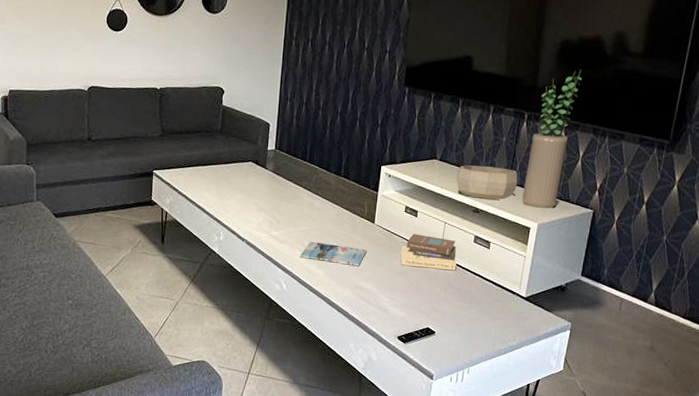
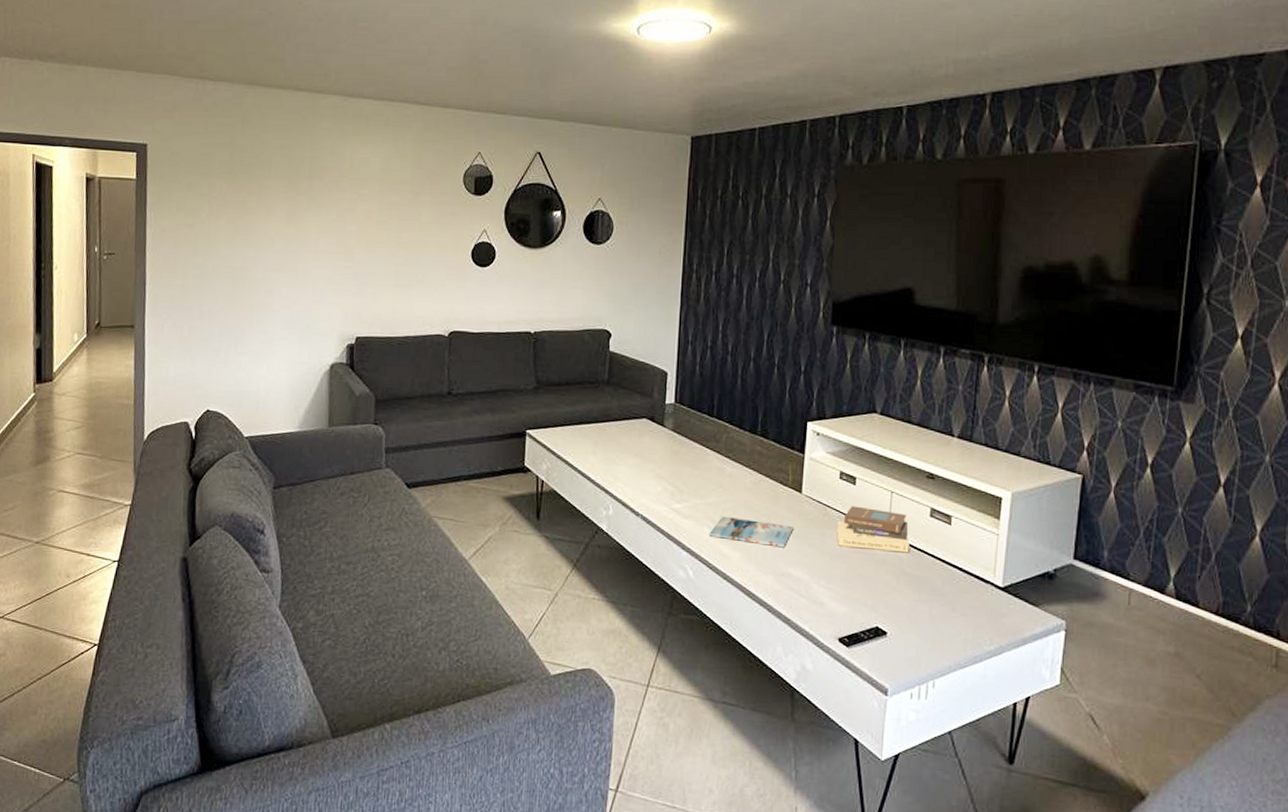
decorative bowl: present [456,165,518,200] -> none [903,420,981,463]
vase: present [522,69,582,209] -> none [989,301,1053,473]

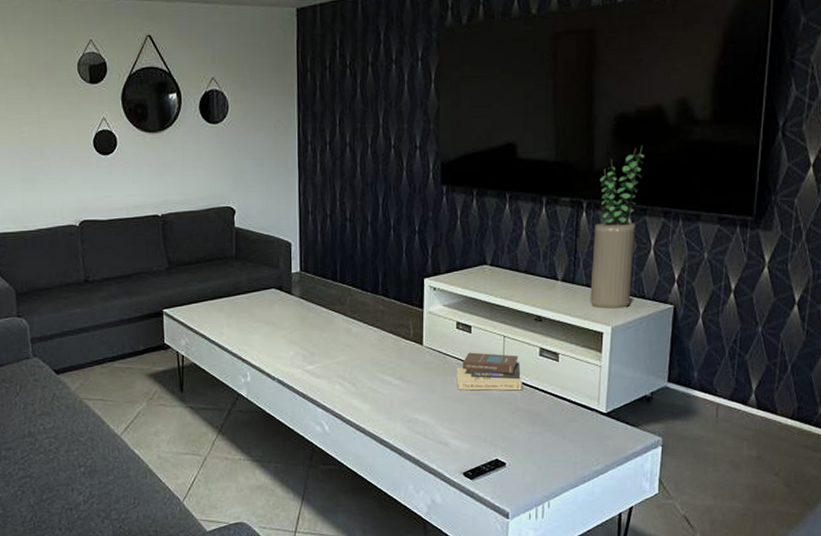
magazine: present [709,515,794,548] -> none [341,372,417,397]
vase: none [989,301,1053,473] -> present [590,145,644,309]

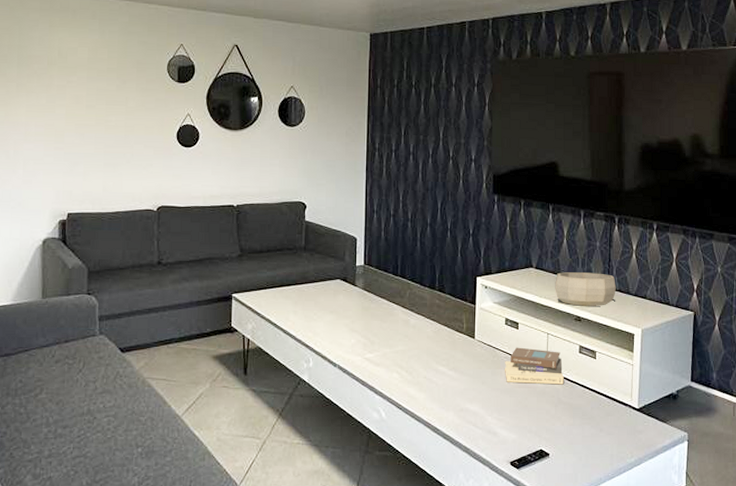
decorative bowl: none [512,267,583,305] -> present [555,272,616,306]
vase: present [590,145,644,309] -> none [623,171,665,313]

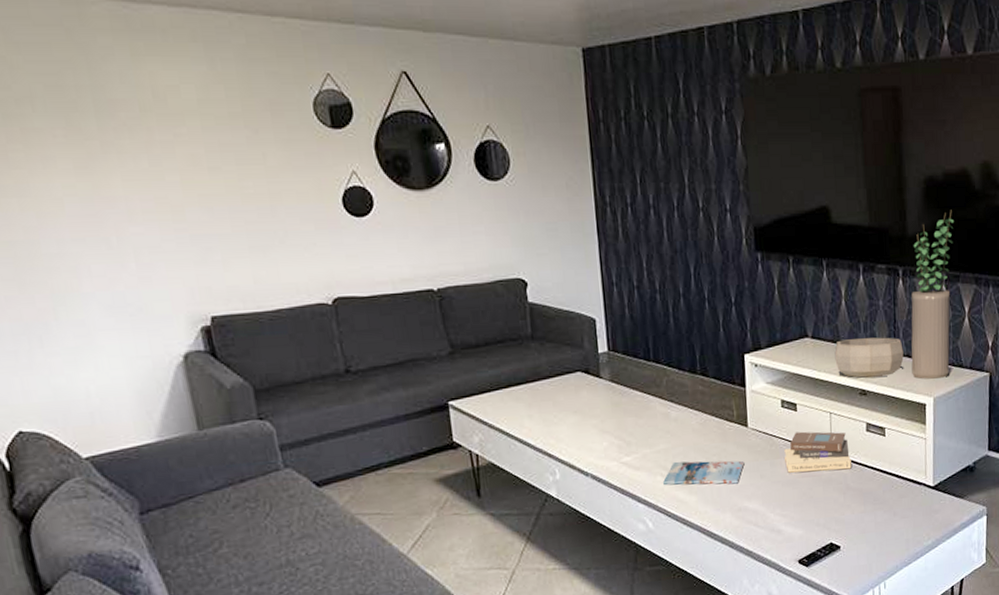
magazine: none [398,362,469,387] -> present [663,460,745,485]
vase: none [623,171,665,313] -> present [911,210,954,380]

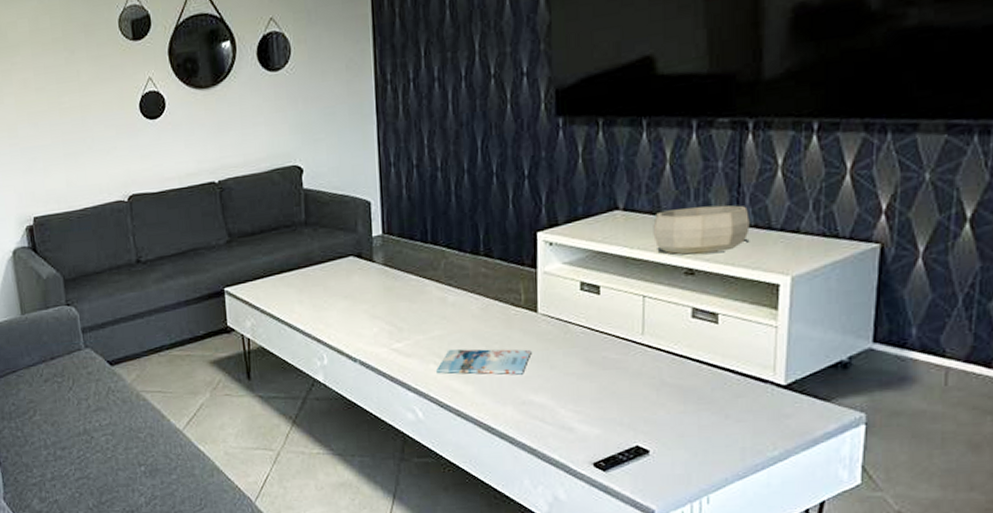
books: present [784,431,852,473] -> none [582,317,669,364]
vase: present [911,210,954,380] -> none [760,40,834,255]

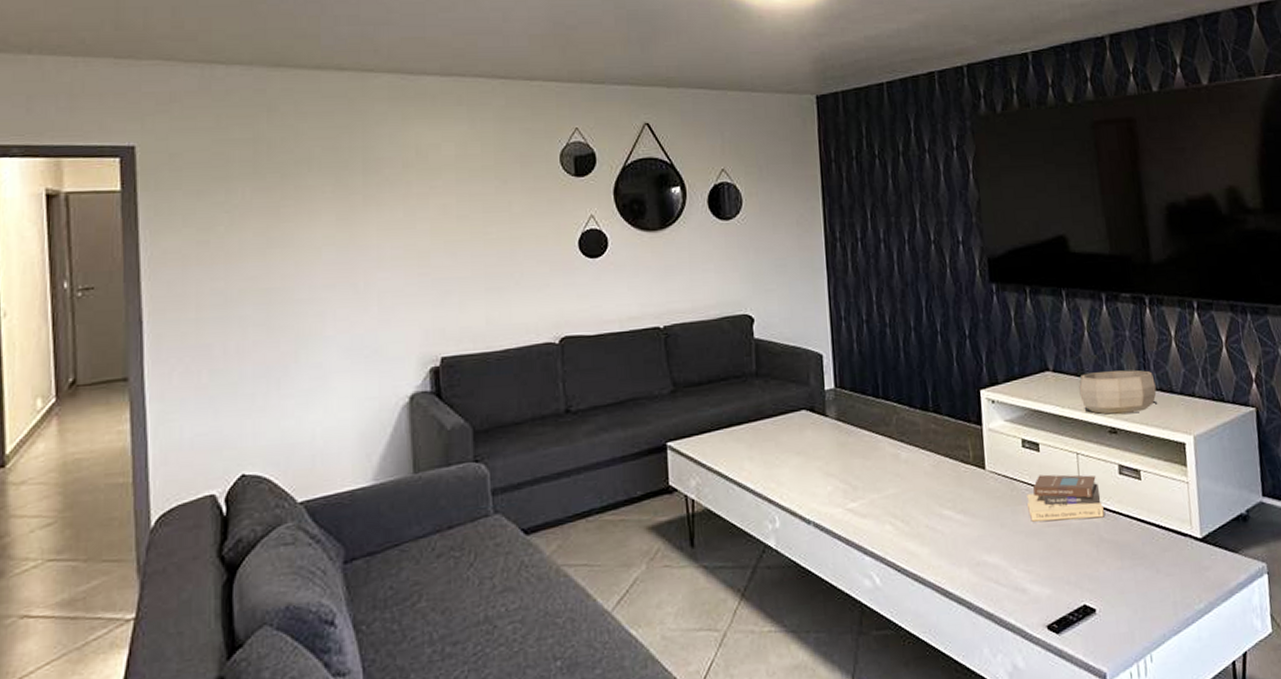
magazine: present [436,349,532,375] -> none [892,507,983,535]
books: none [582,317,669,364] -> present [1027,474,1104,522]

